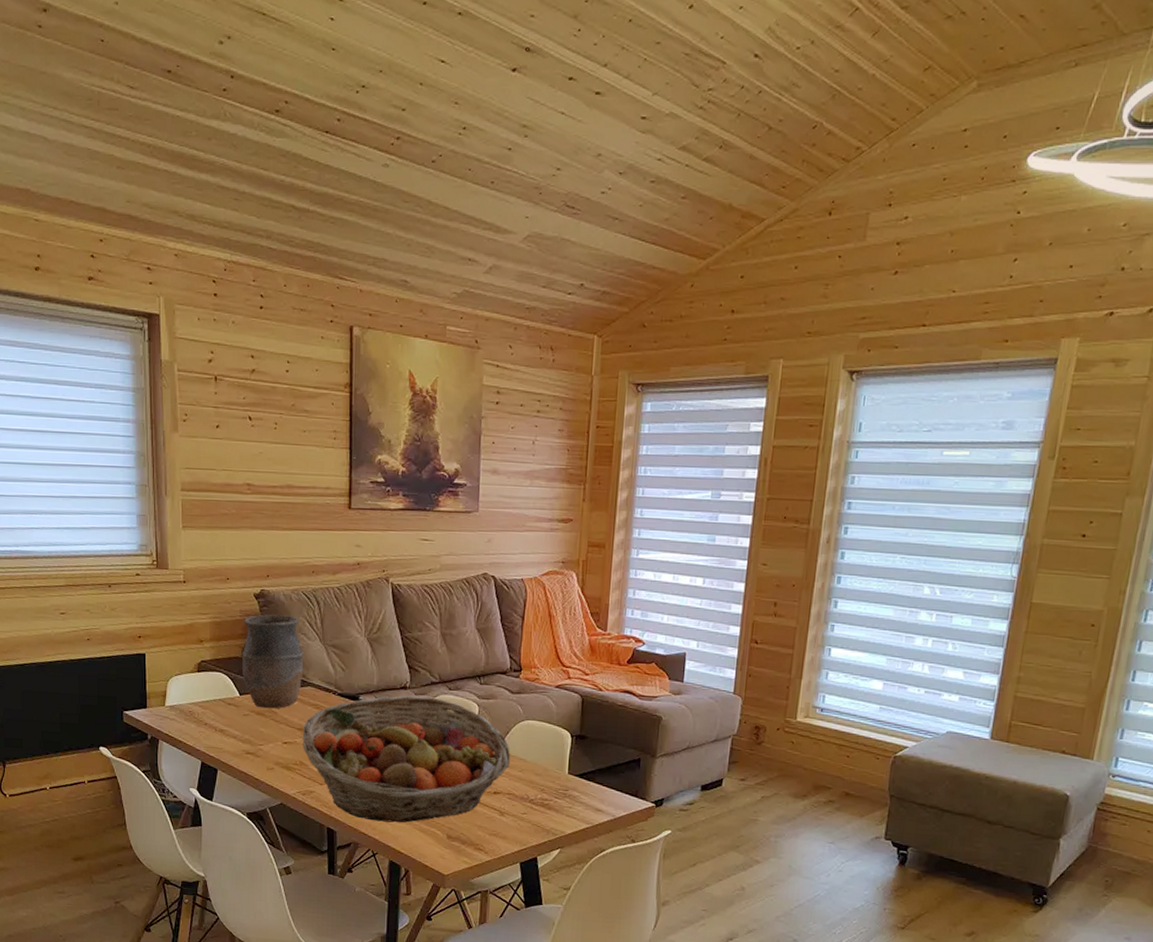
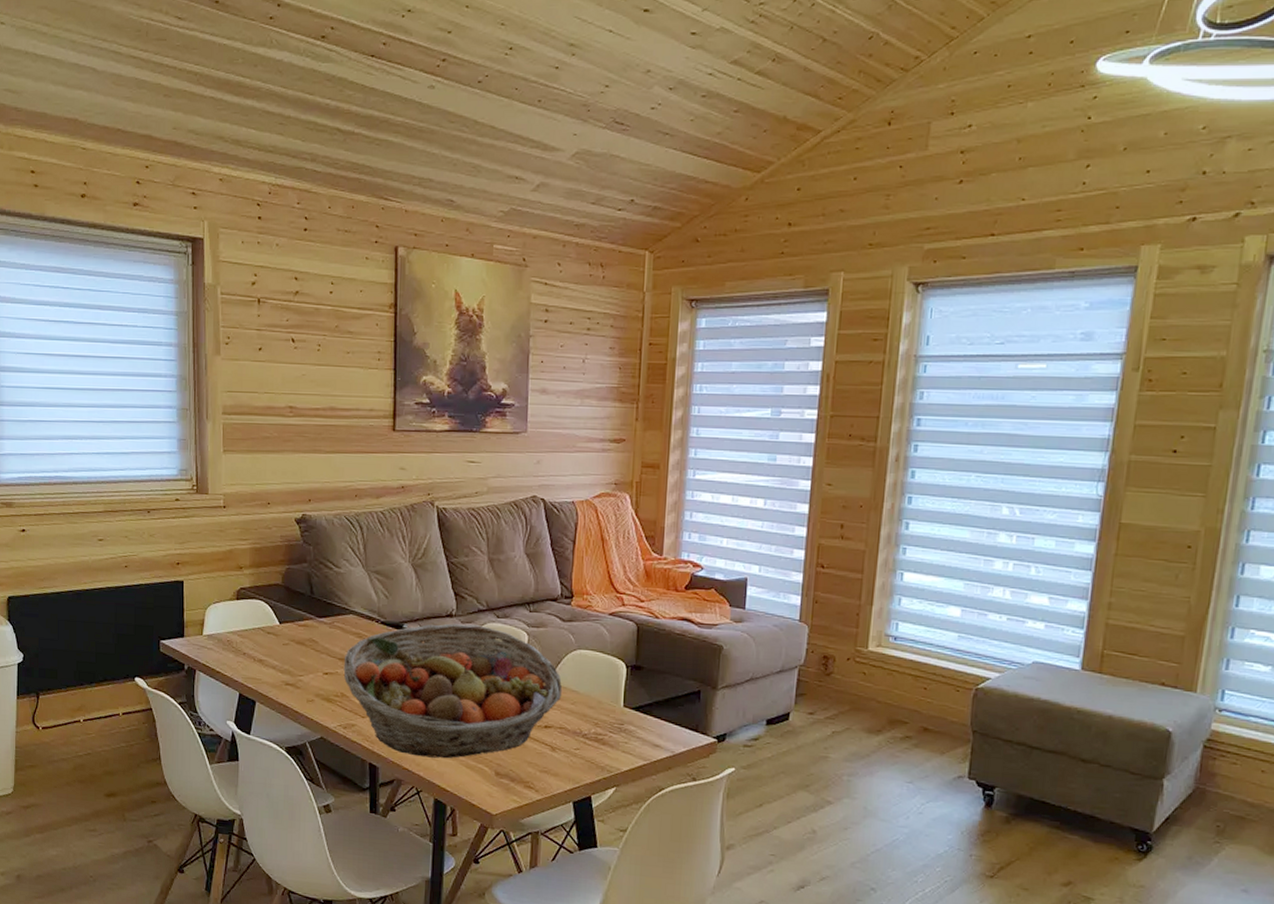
vase: present [241,614,304,709] -> none [282,539,346,638]

